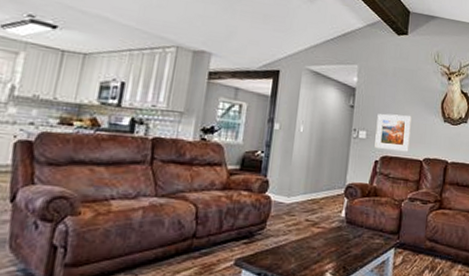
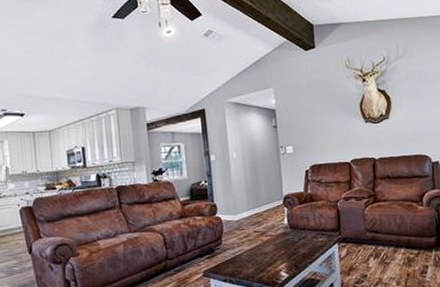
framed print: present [375,113,412,152] -> none [300,124,336,160]

